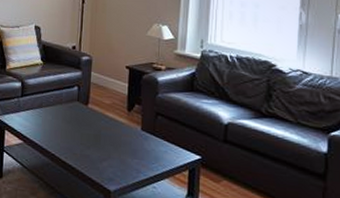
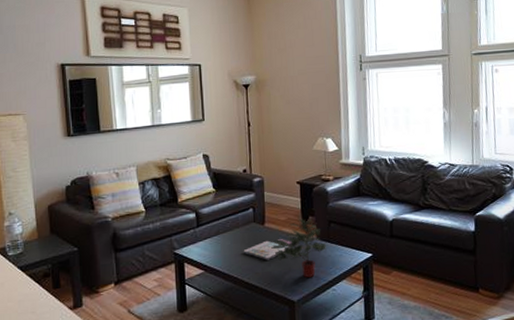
magazine: none [63,122,114,143] -> present [243,239,292,260]
potted plant: none [92,105,152,169] -> present [271,219,328,277]

